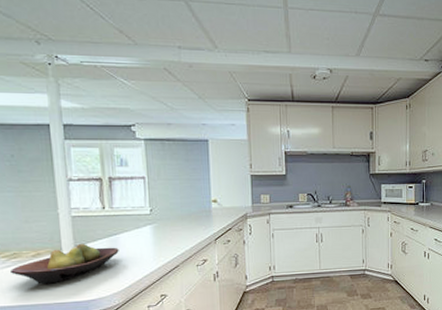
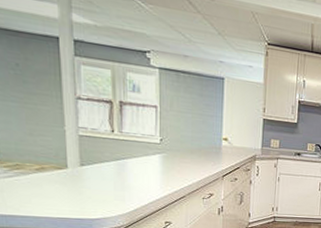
fruit bowl: present [11,243,119,285] -> none [13,163,126,199]

